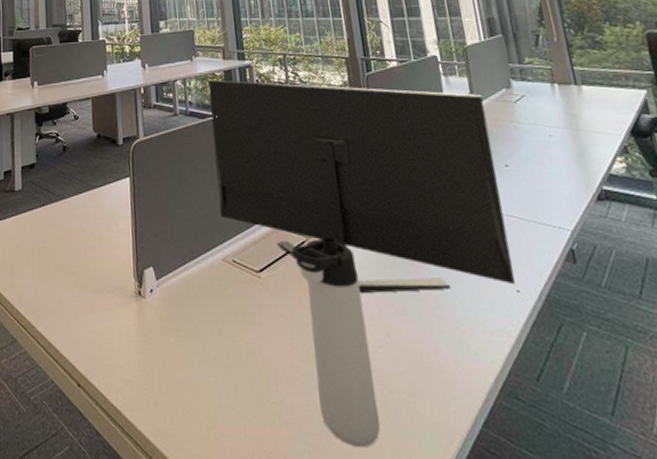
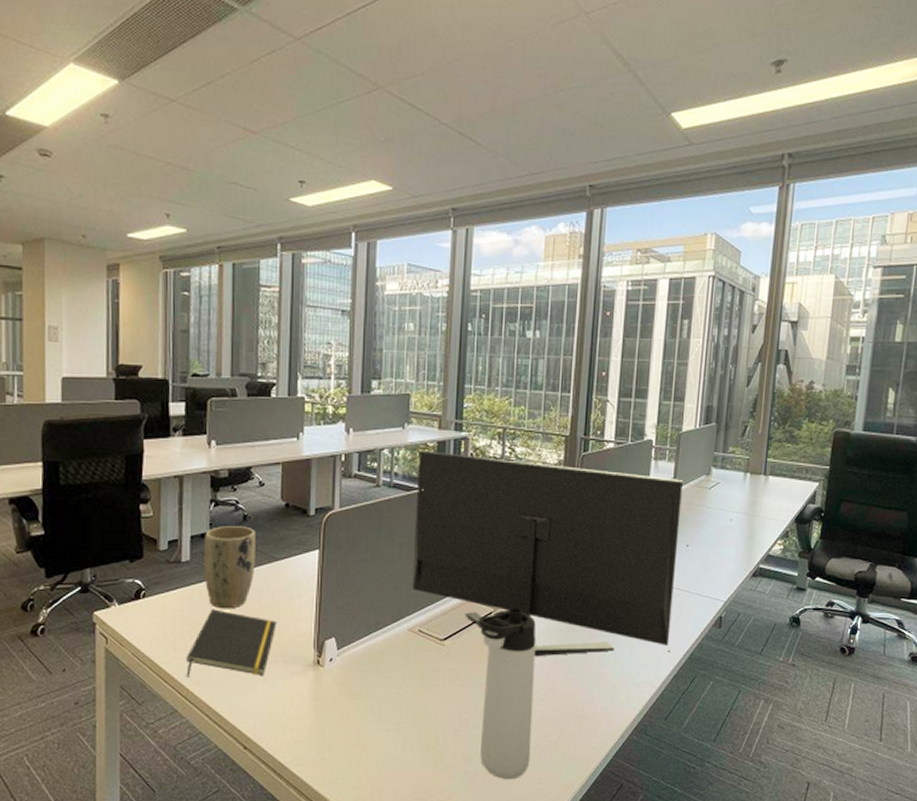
notepad: none [22,236,99,305] -> present [186,609,277,677]
plant pot: none [32,157,76,236] -> present [203,526,256,609]

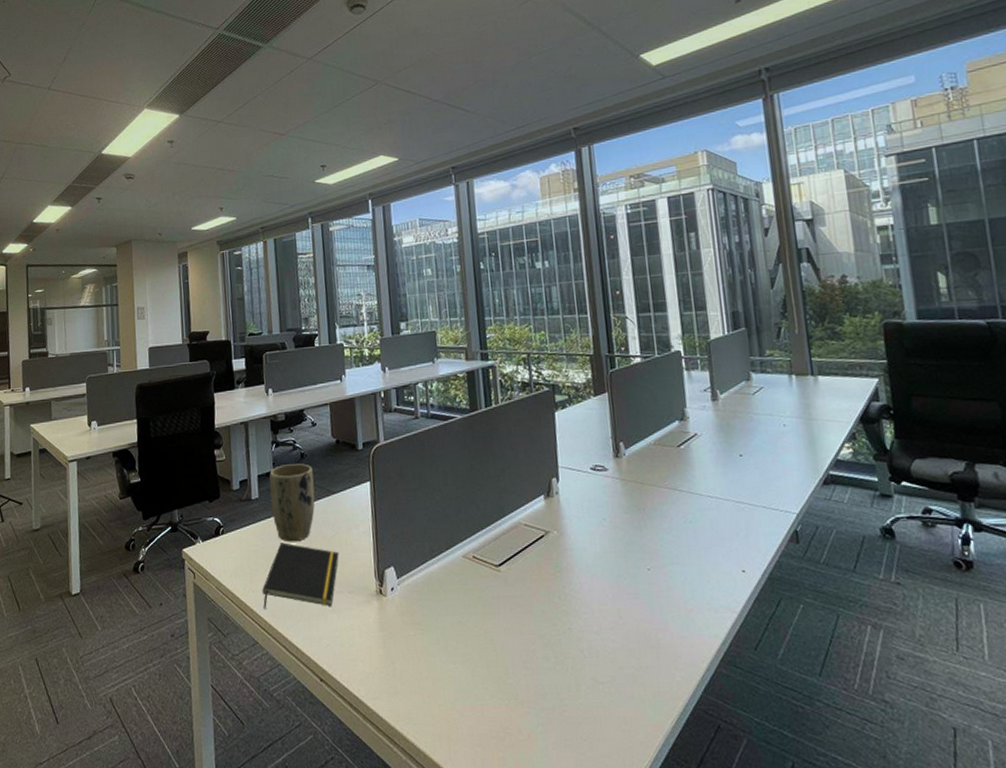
monitor: present [412,449,683,656] -> none [450,380,742,580]
thermos bottle: present [477,607,536,780] -> none [530,529,610,718]

